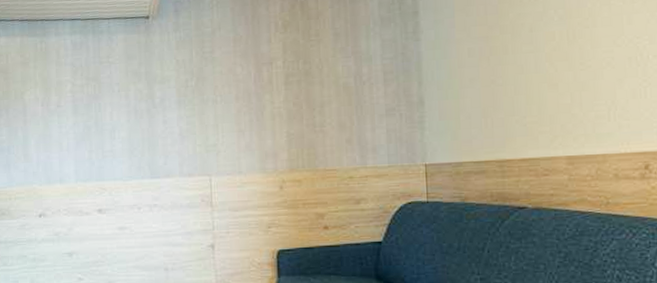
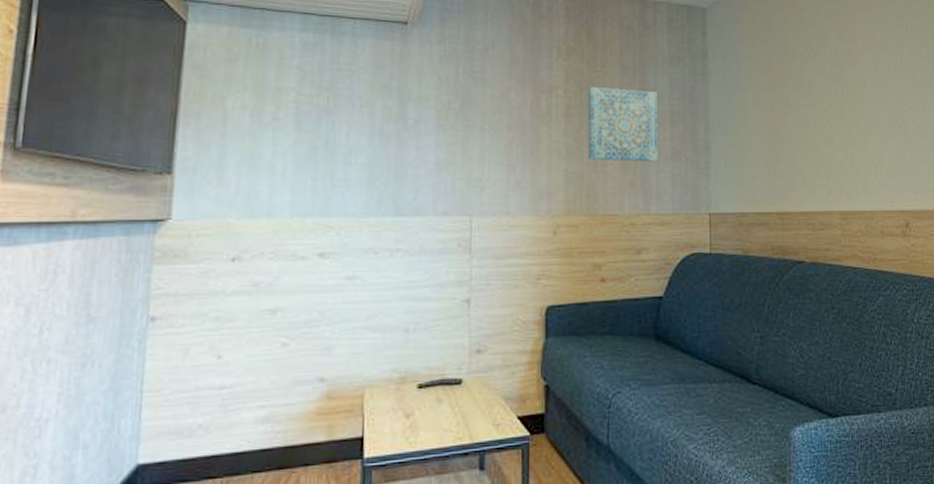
wall art: none [304,53,374,122] -> present [588,86,659,162]

